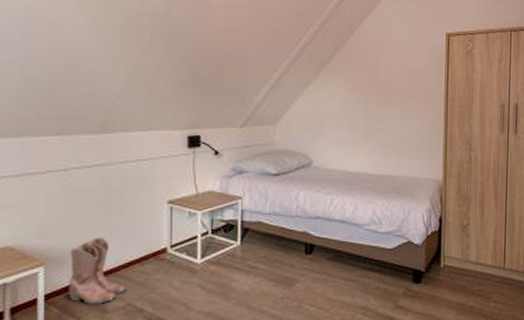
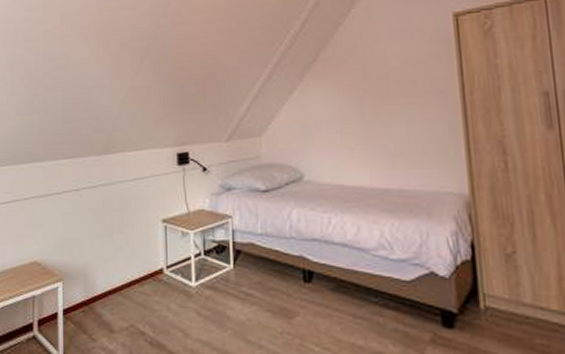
boots: present [68,237,127,304] -> none [81,255,130,323]

